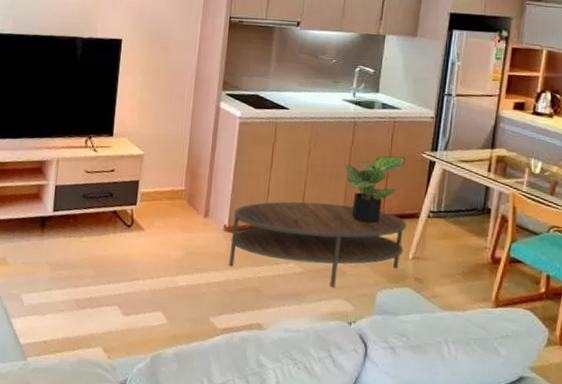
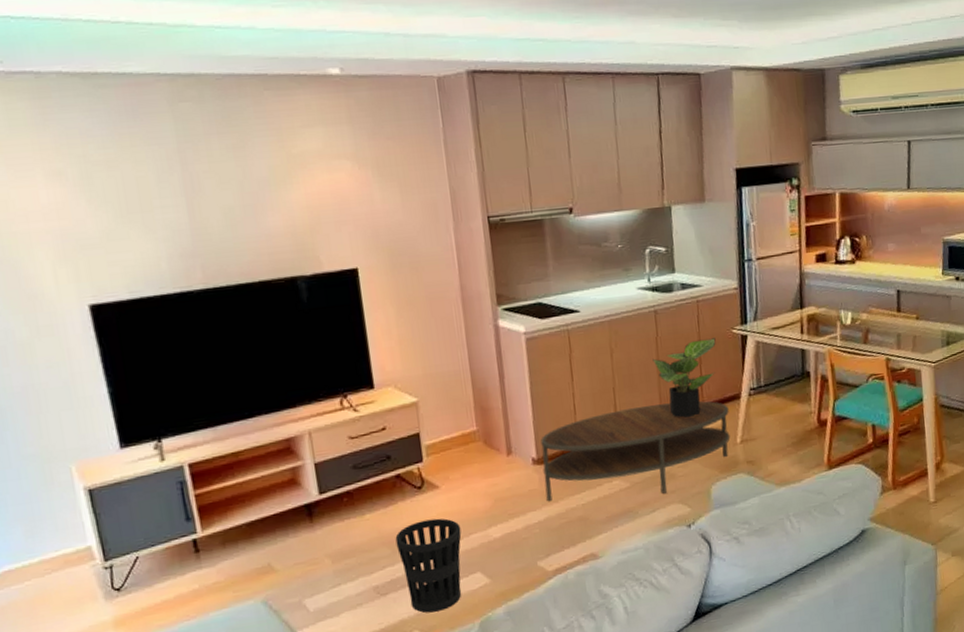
wastebasket: none [100,254,154,336] -> present [395,518,462,613]

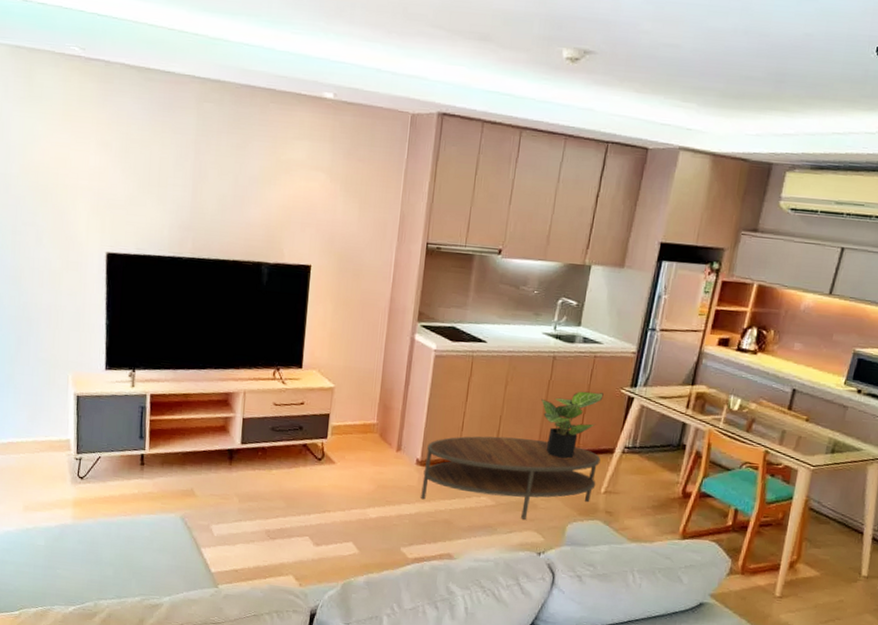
wastebasket: present [395,518,462,613] -> none [291,486,345,565]

